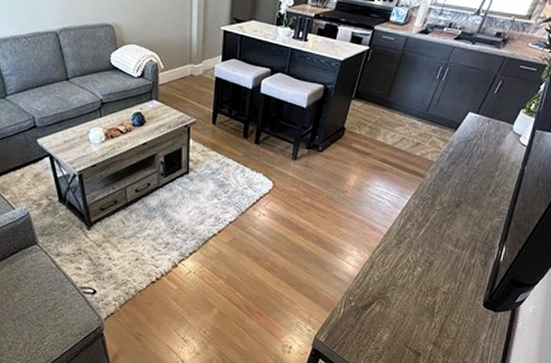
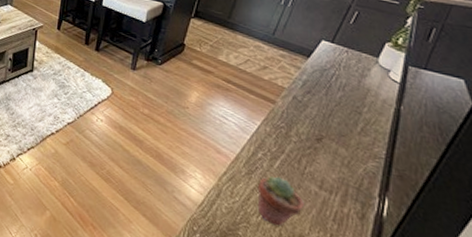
potted succulent: none [403,242,441,284] -> present [257,176,304,227]

